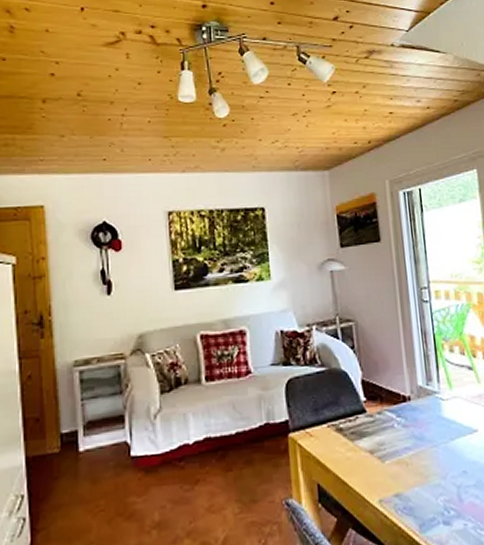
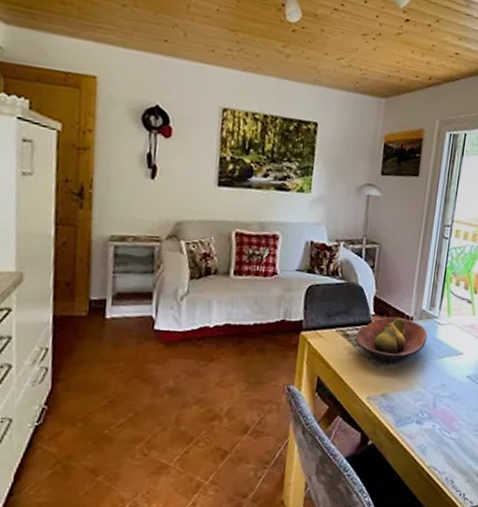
fruit bowl: none [349,399,433,458] -> present [355,316,428,365]

